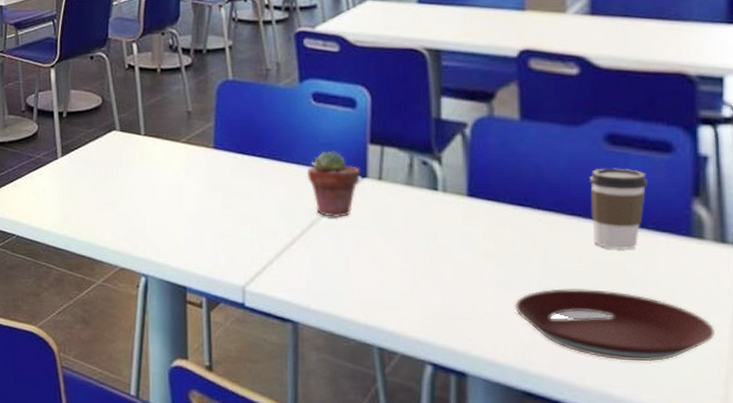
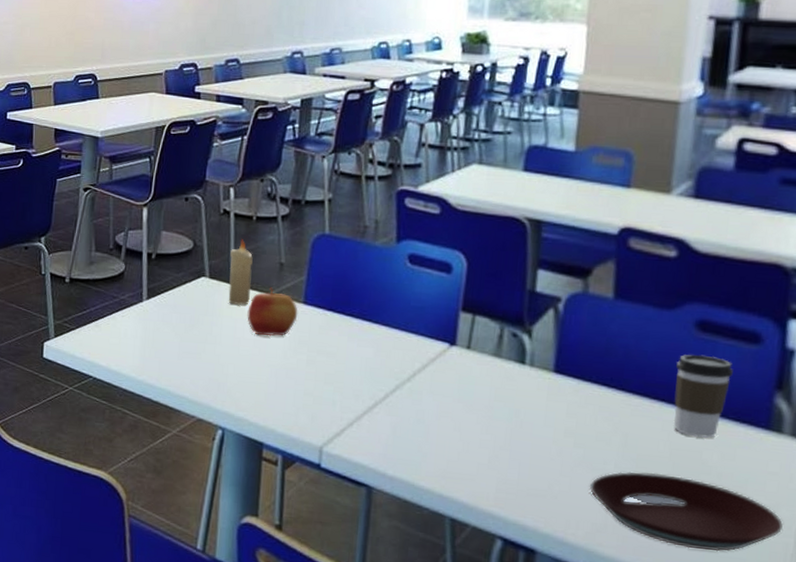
candle: none [138,91,162,155] -> present [228,239,253,305]
apple: none [160,135,209,183] -> present [247,287,298,336]
potted succulent: present [306,150,360,217] -> none [395,314,450,384]

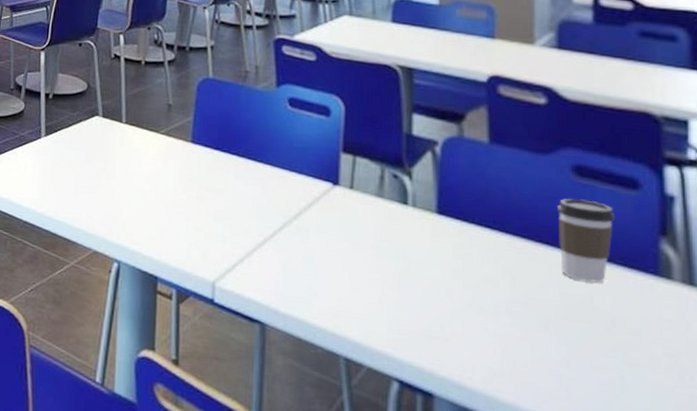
candle: present [228,239,253,305] -> none [120,82,143,143]
apple: present [247,287,298,336] -> none [139,127,187,173]
plate: present [589,471,783,552] -> none [482,315,685,402]

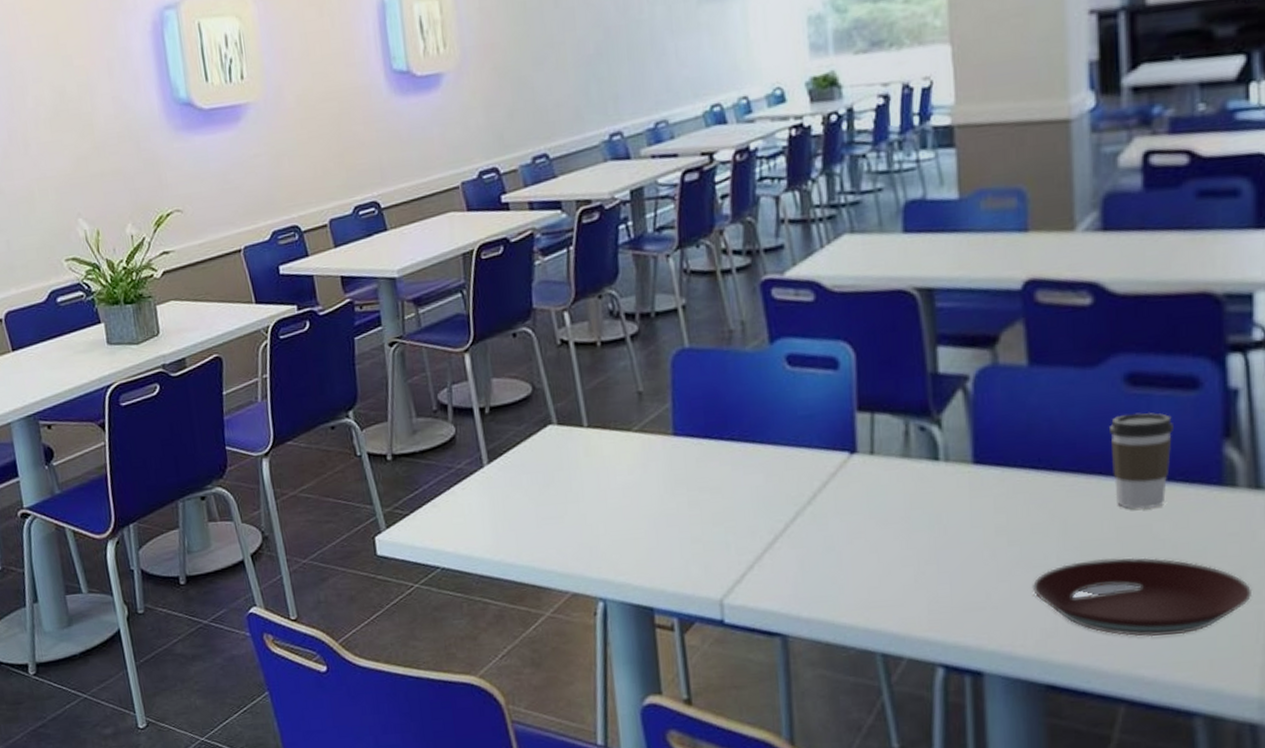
plate: none [482,315,685,402] -> present [1032,557,1251,637]

